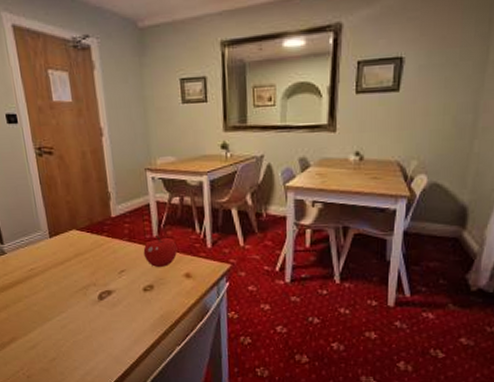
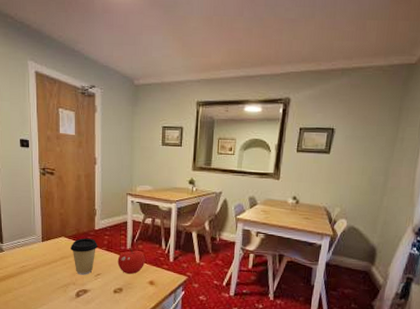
coffee cup: none [84,228,118,274] -> present [71,238,98,275]

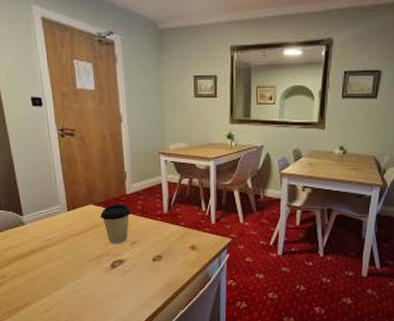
fruit: present [117,248,146,274] -> none [154,212,185,239]

